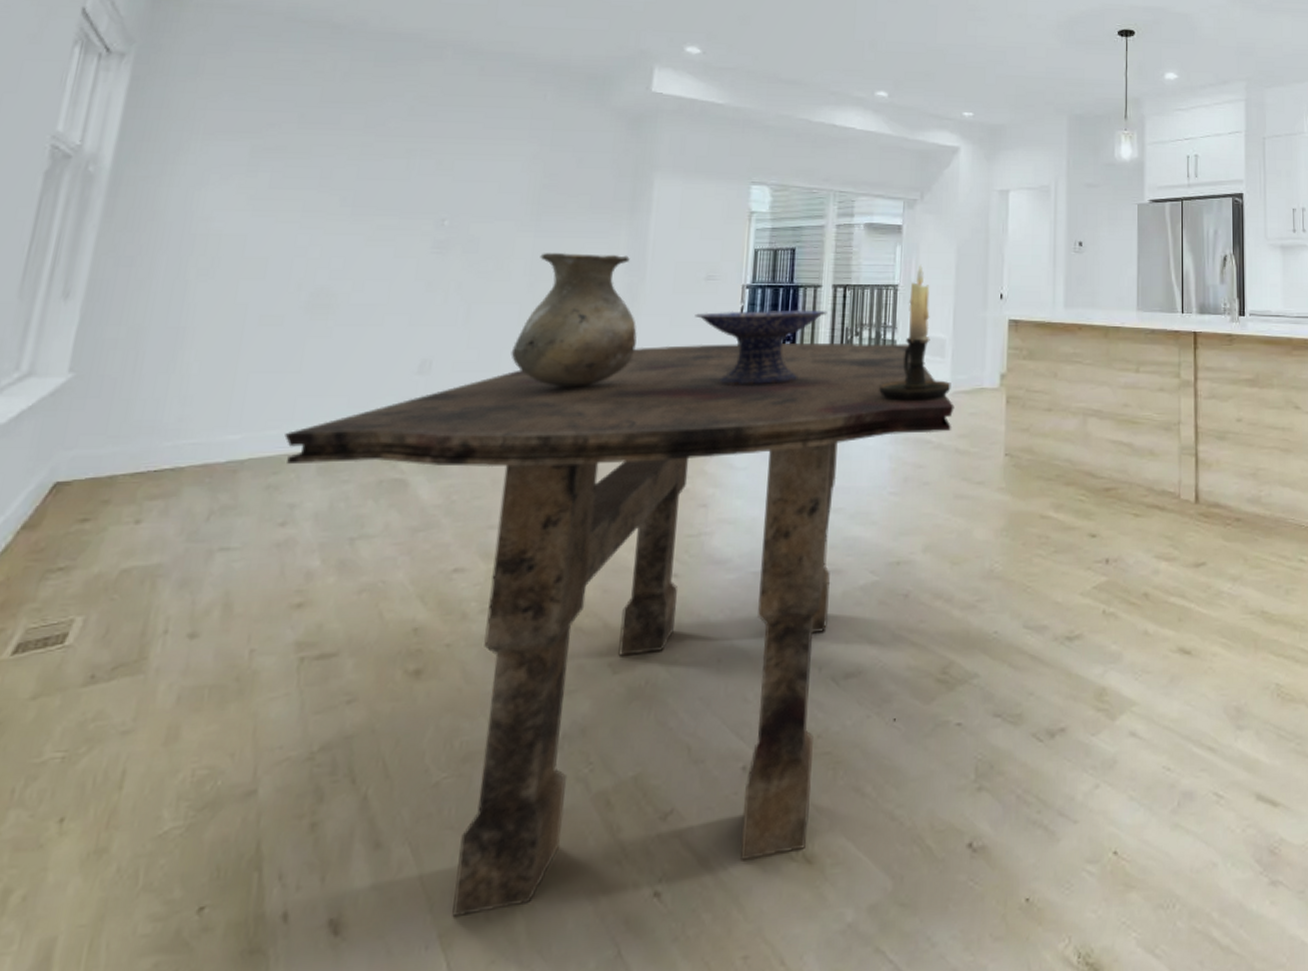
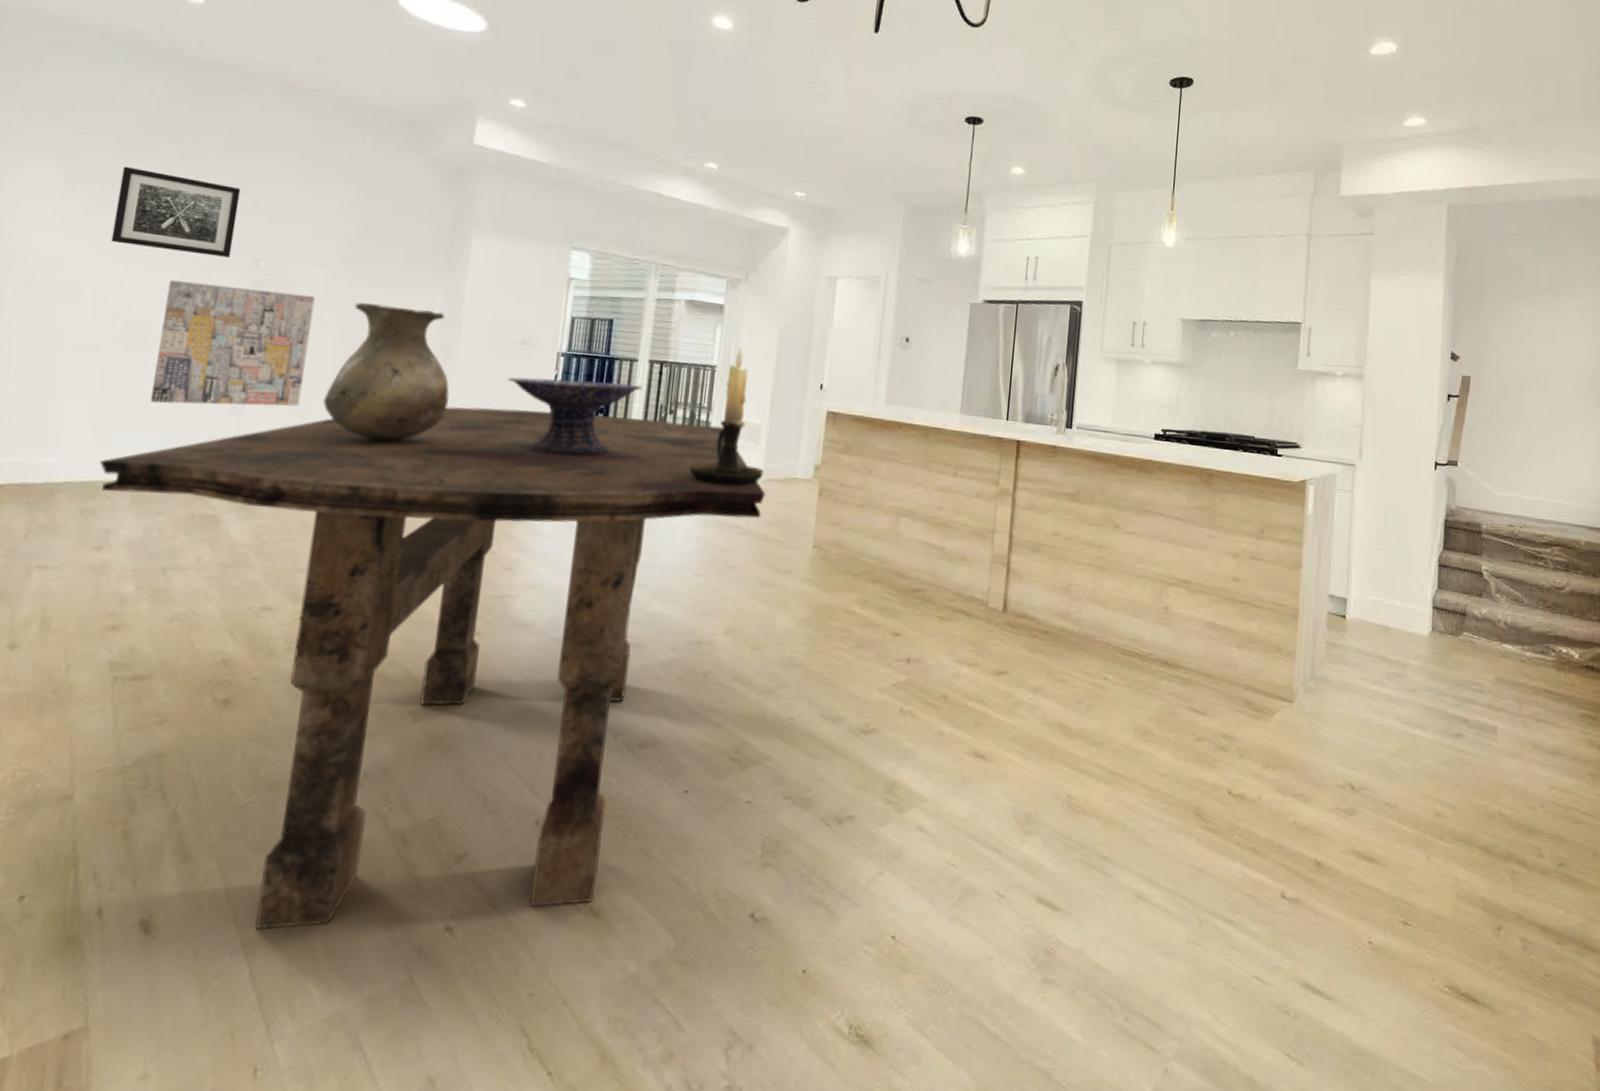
wall art: none [295,139,425,220] -> present [111,166,241,258]
wall art: none [336,247,501,370] -> present [151,280,315,407]

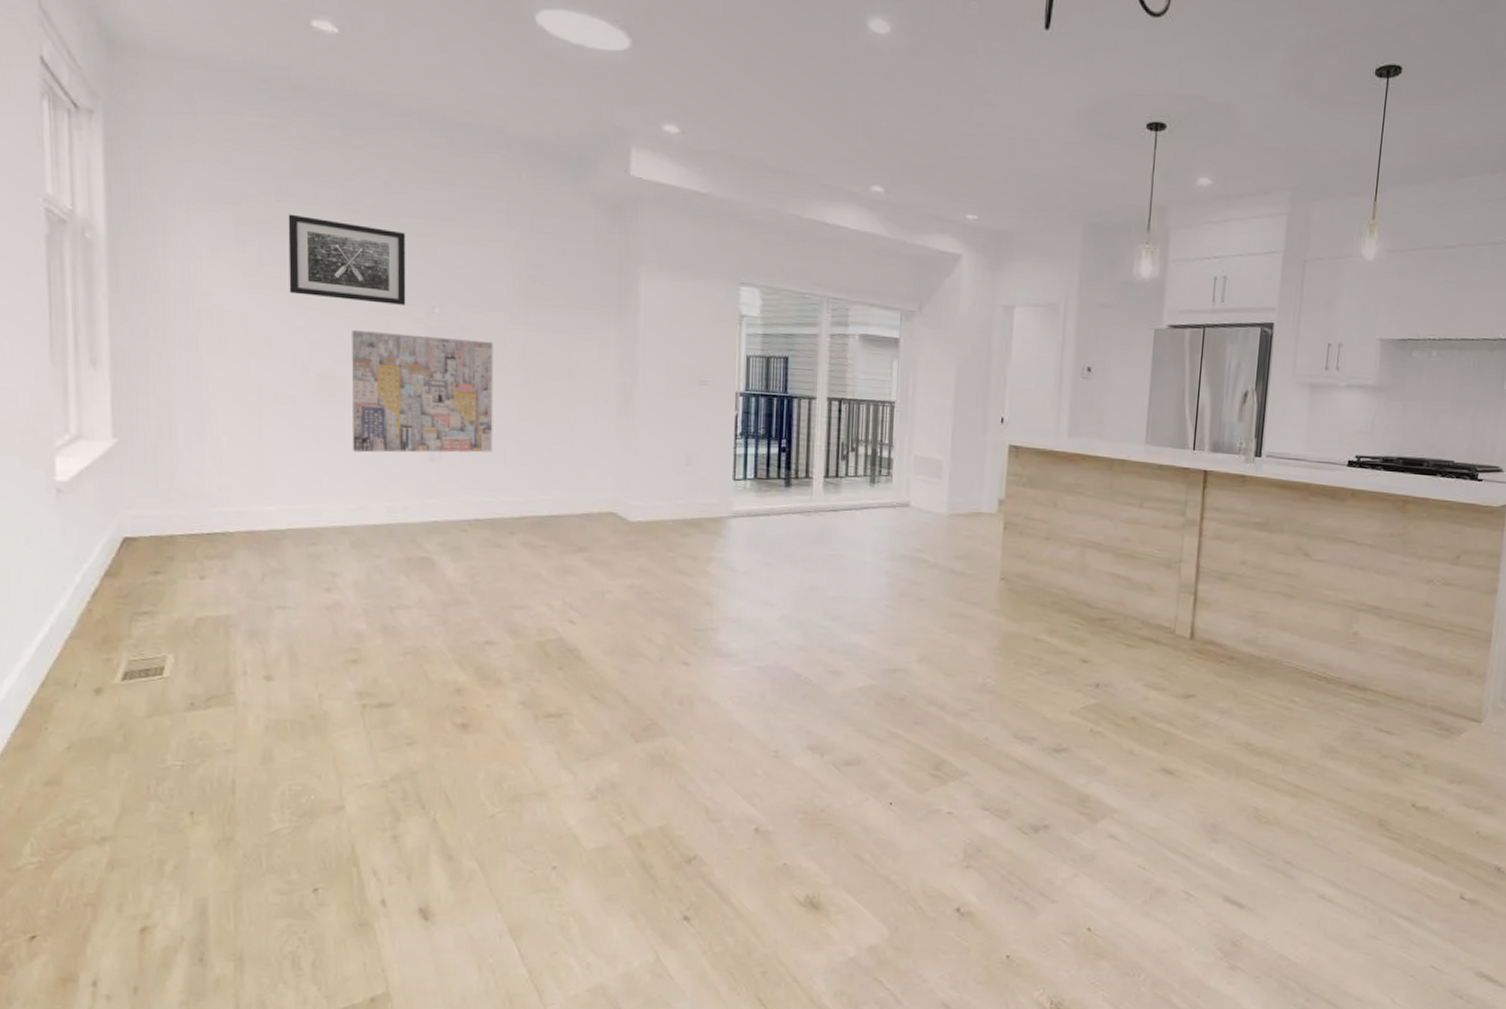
dining table: present [100,406,766,930] -> none [316,449,951,918]
vase: present [323,302,450,441] -> none [514,347,634,484]
decorative bowl: present [508,377,643,455] -> none [689,418,823,494]
candle holder: present [690,347,764,486] -> none [876,382,948,522]

